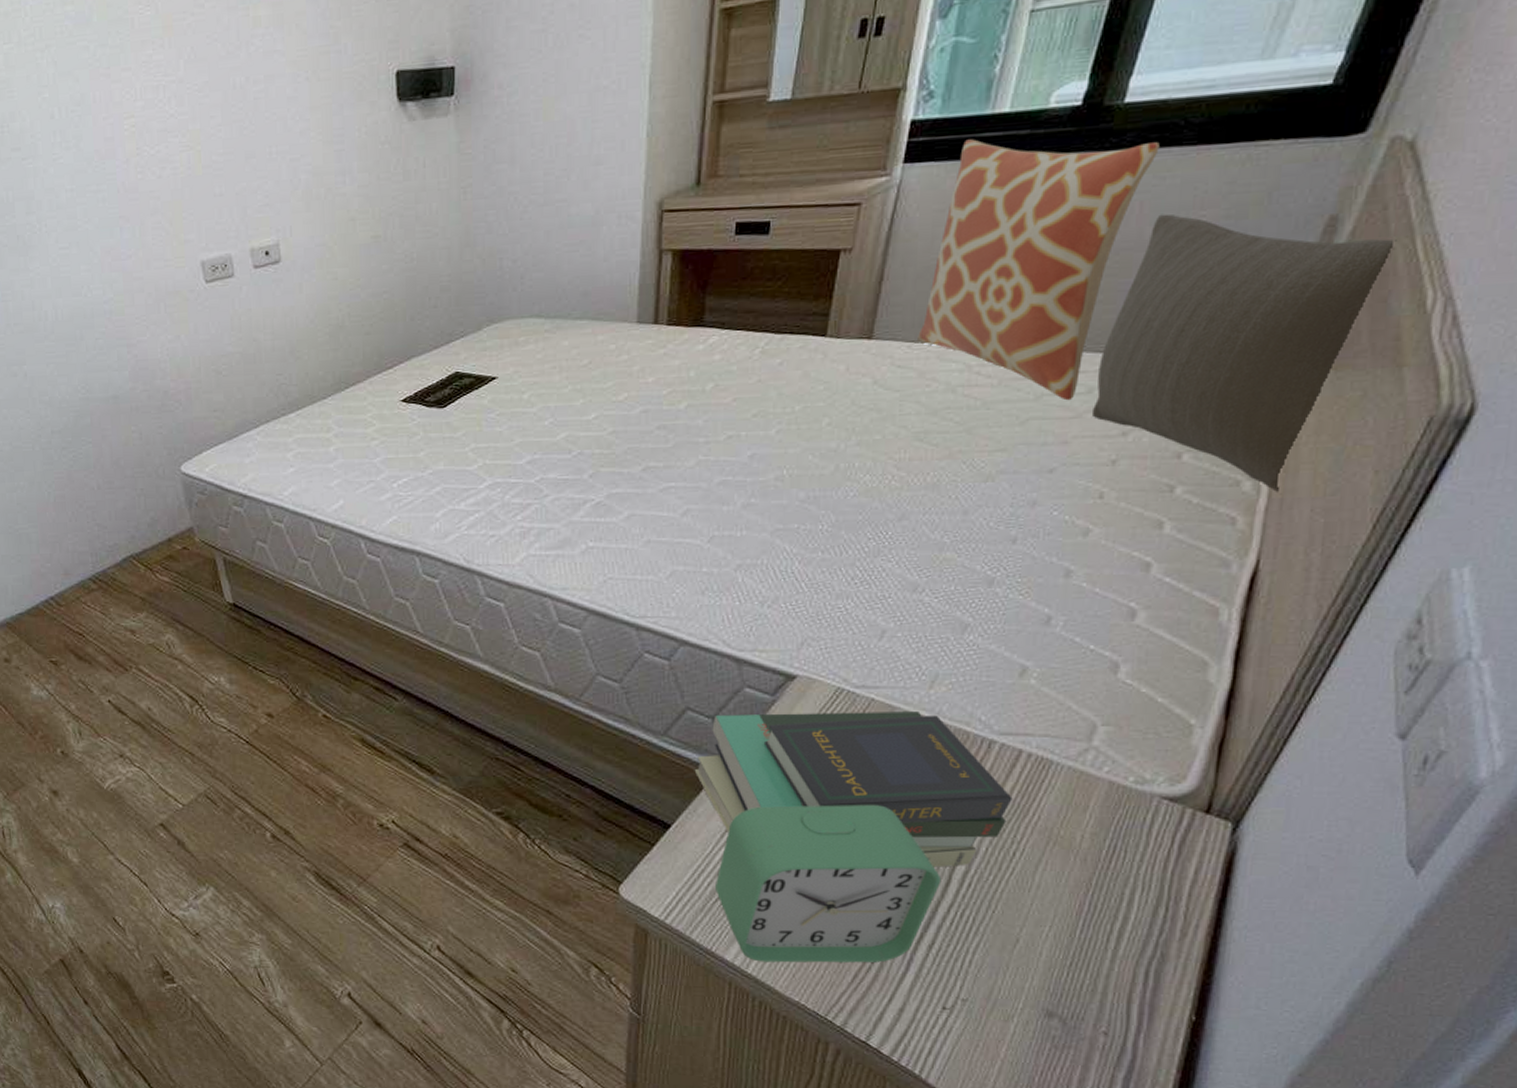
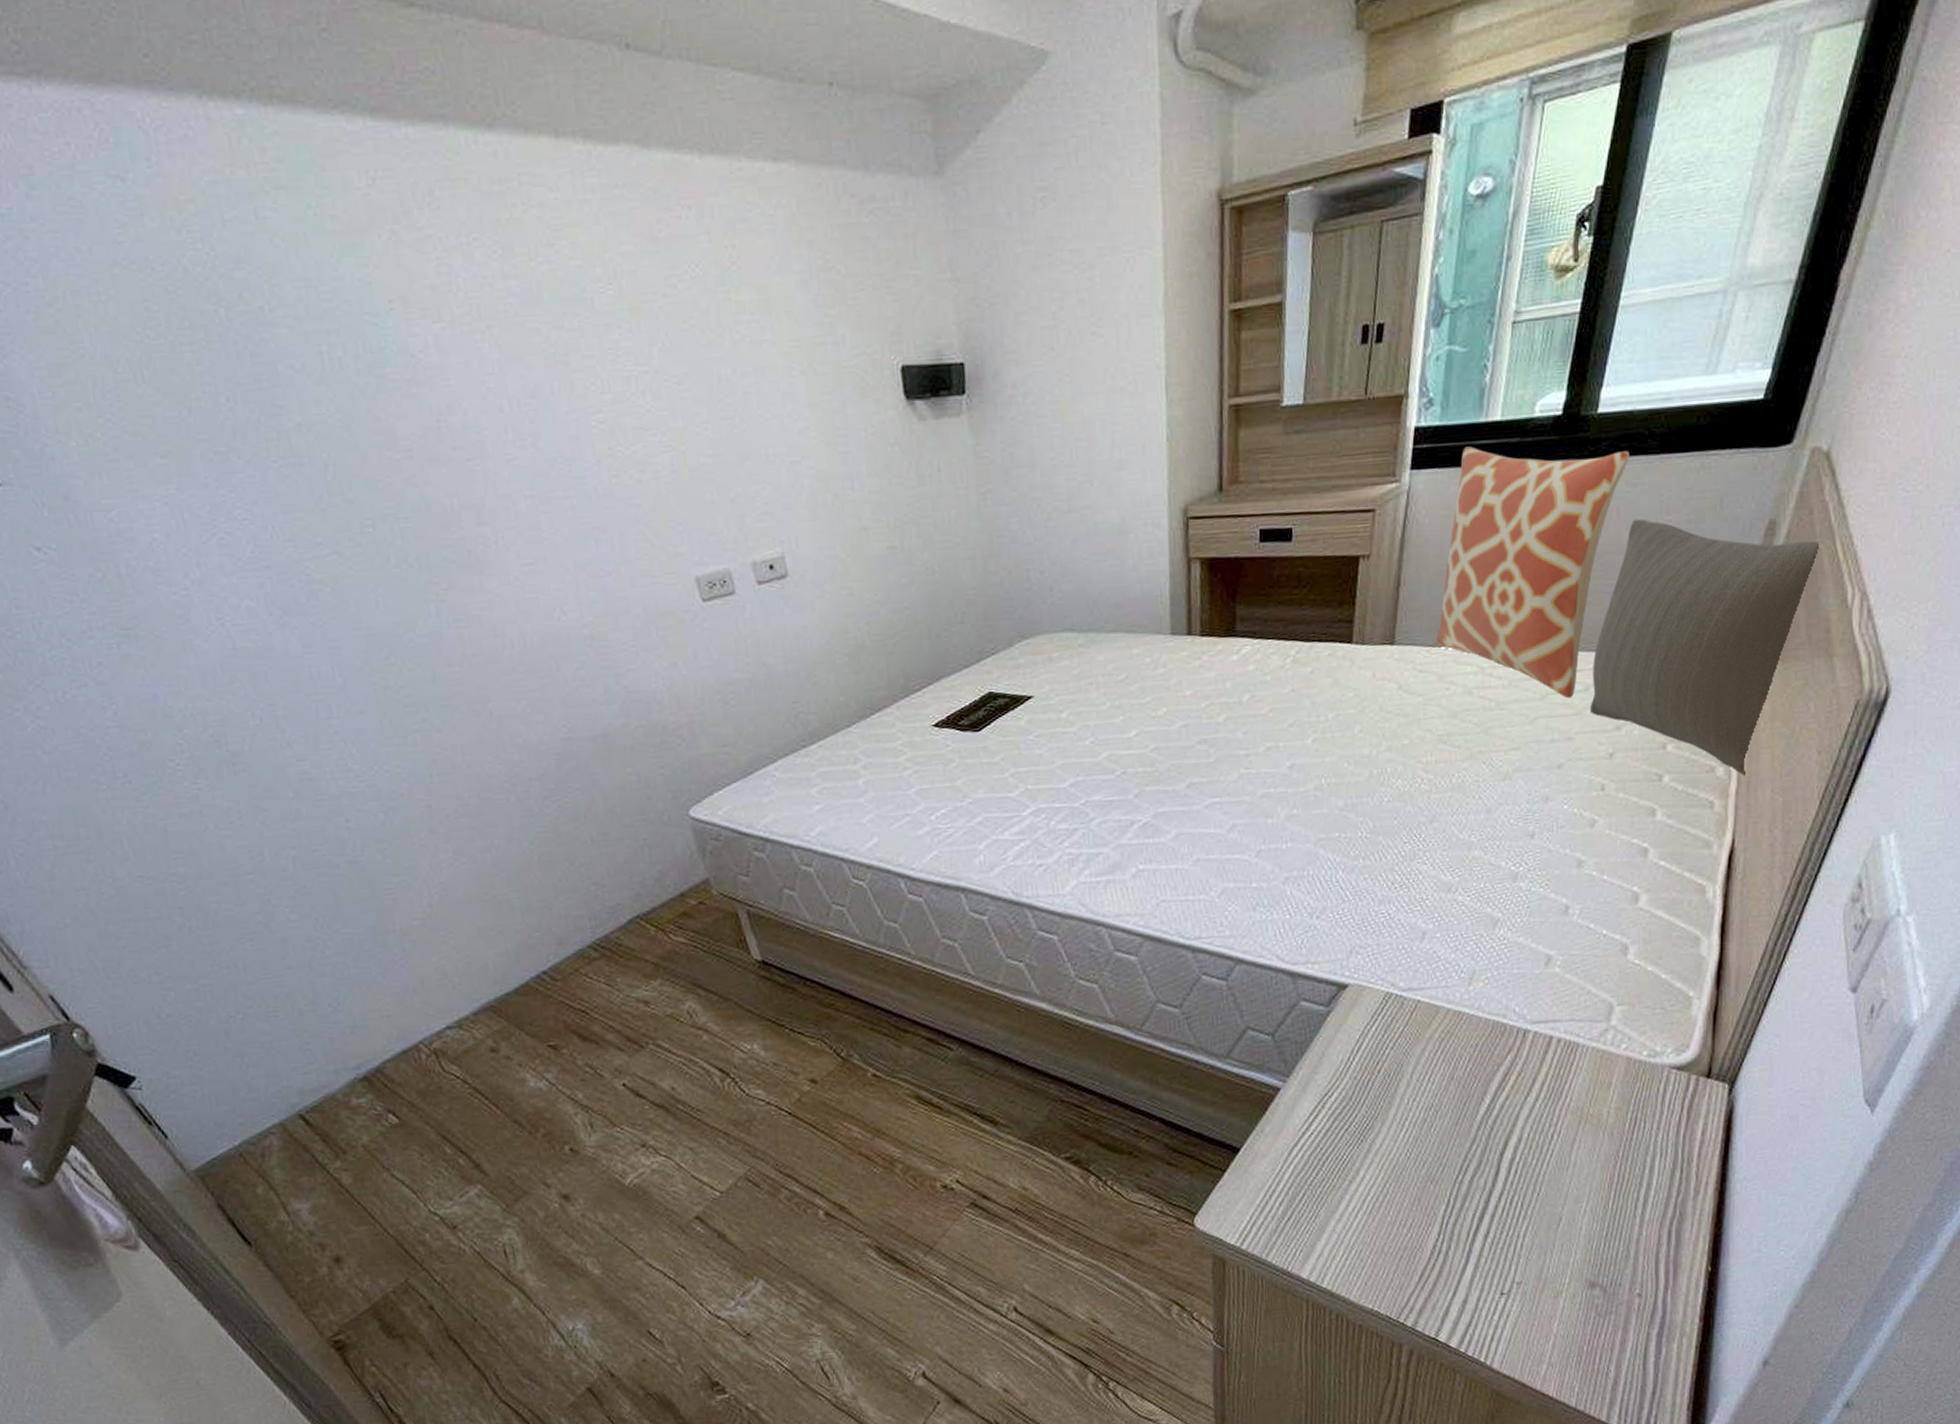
books: present [694,710,1013,867] -> none [1258,1008,1547,1159]
alarm clock: present [716,805,942,963] -> none [1287,1104,1492,1275]

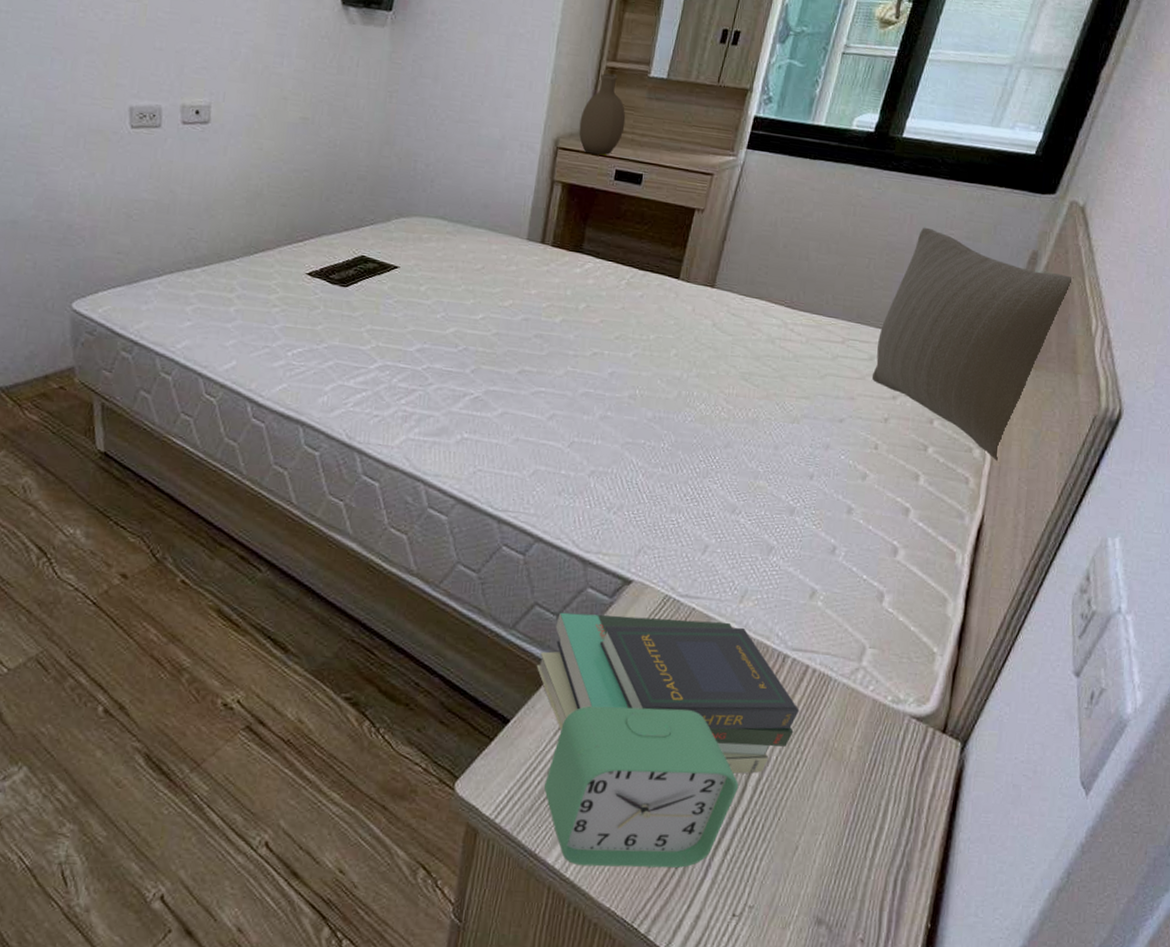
decorative vase: none [1208,411,1263,517] -> present [579,73,626,155]
books: none [1258,1008,1547,1159] -> present [536,612,799,774]
alarm clock: none [1287,1104,1492,1275] -> present [544,705,739,868]
pillow: present [1435,446,1629,699] -> none [748,140,925,364]

